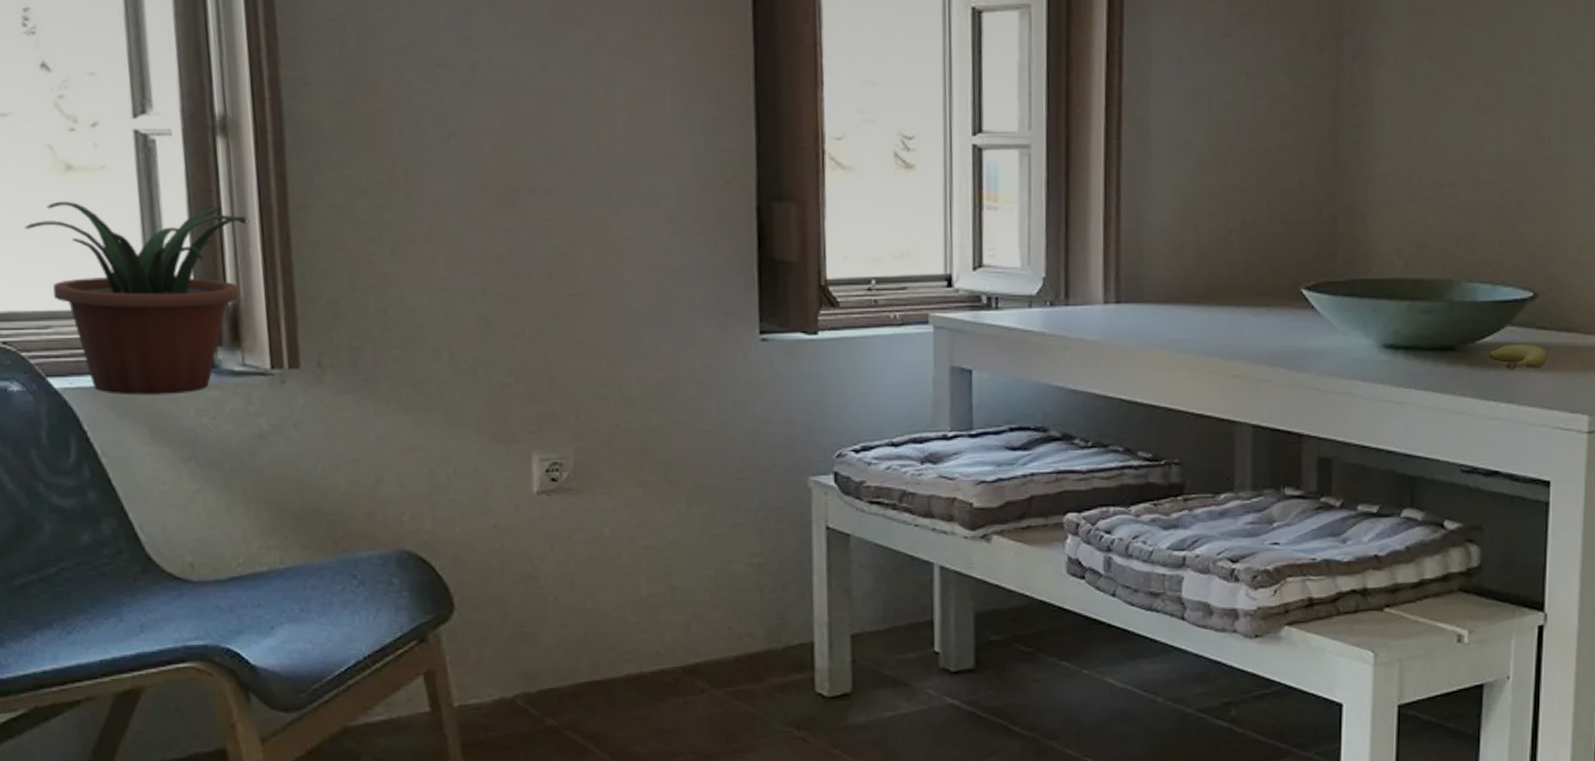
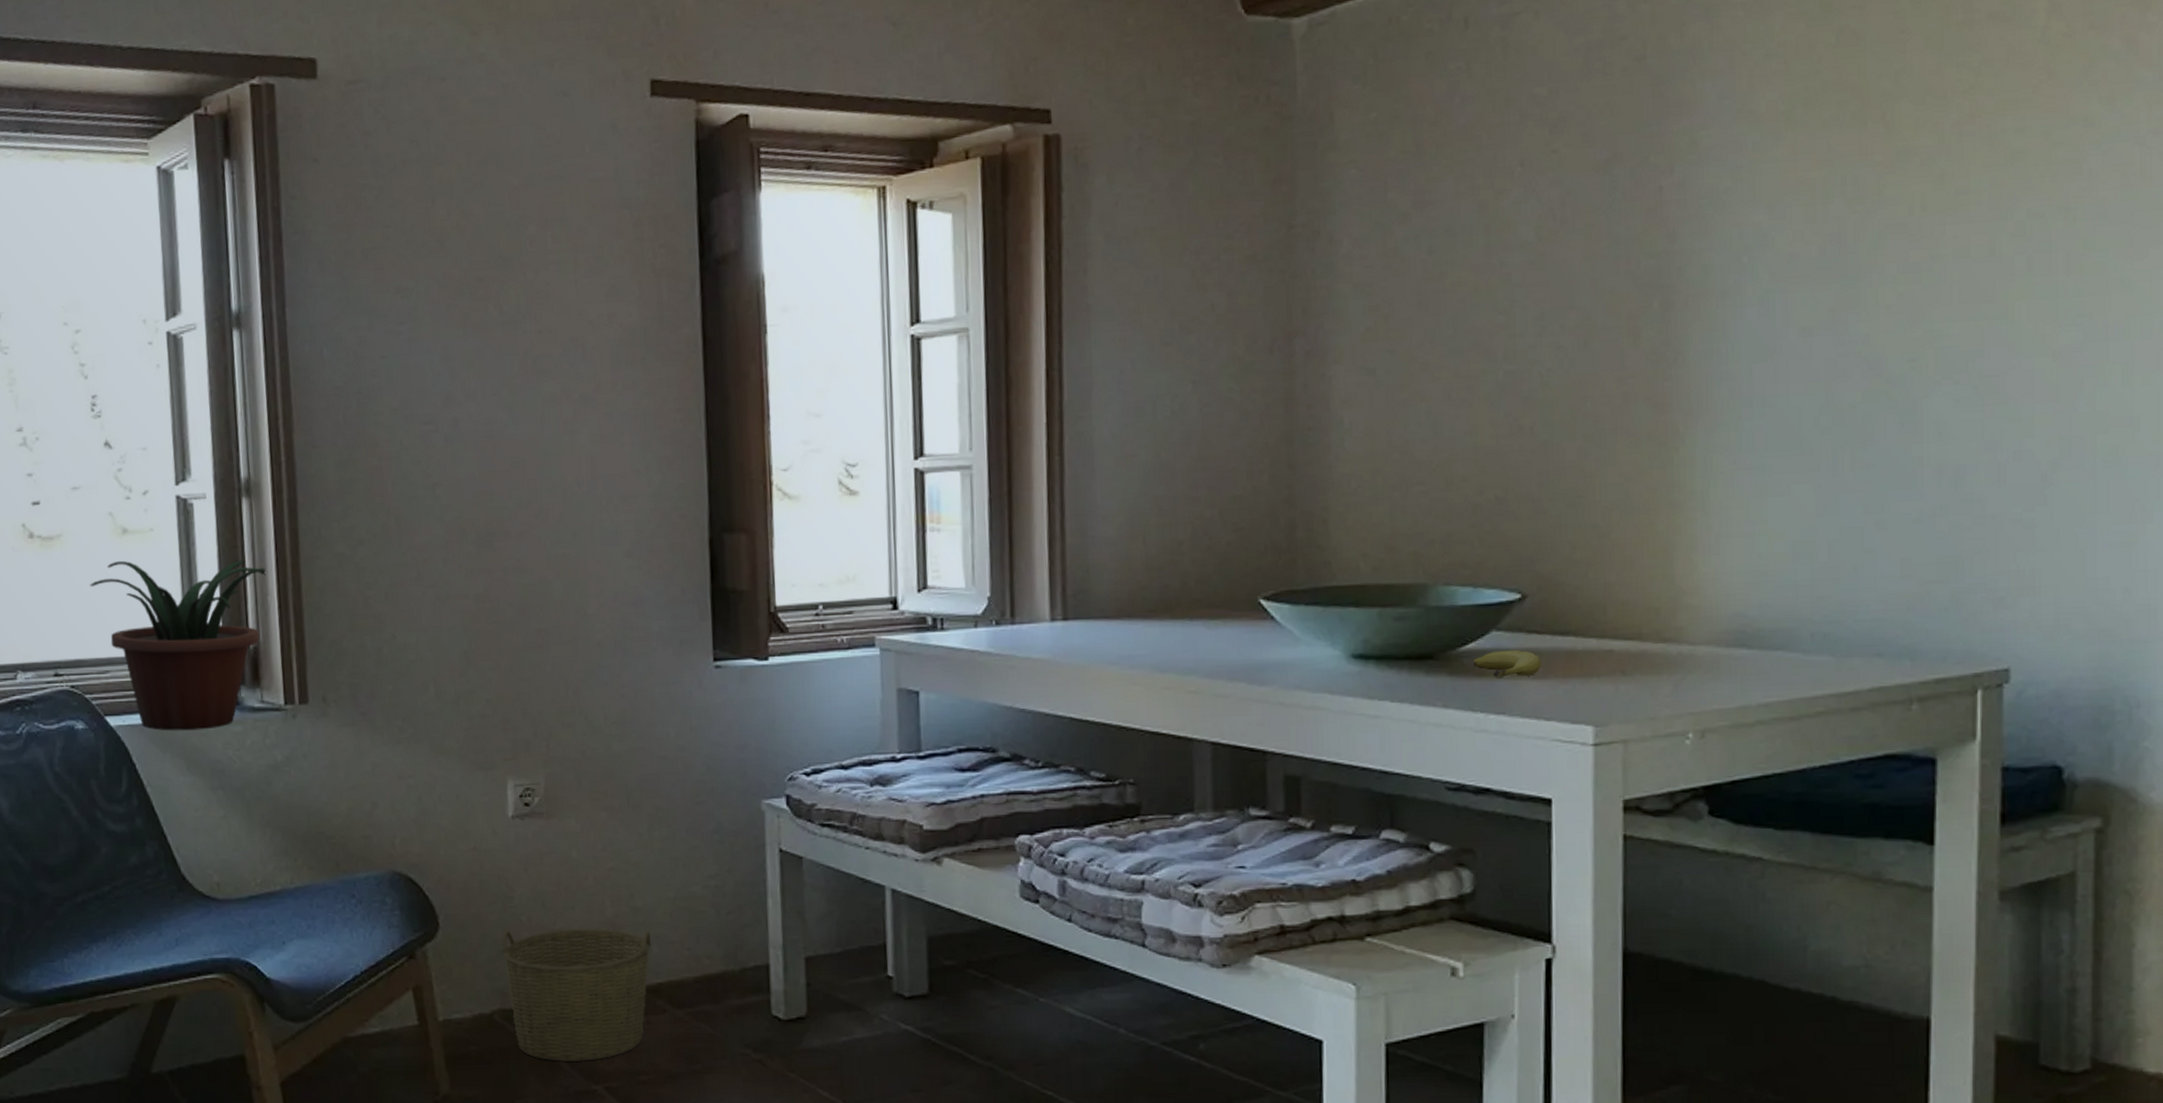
basket: none [525,608,689,746] -> present [502,928,651,1063]

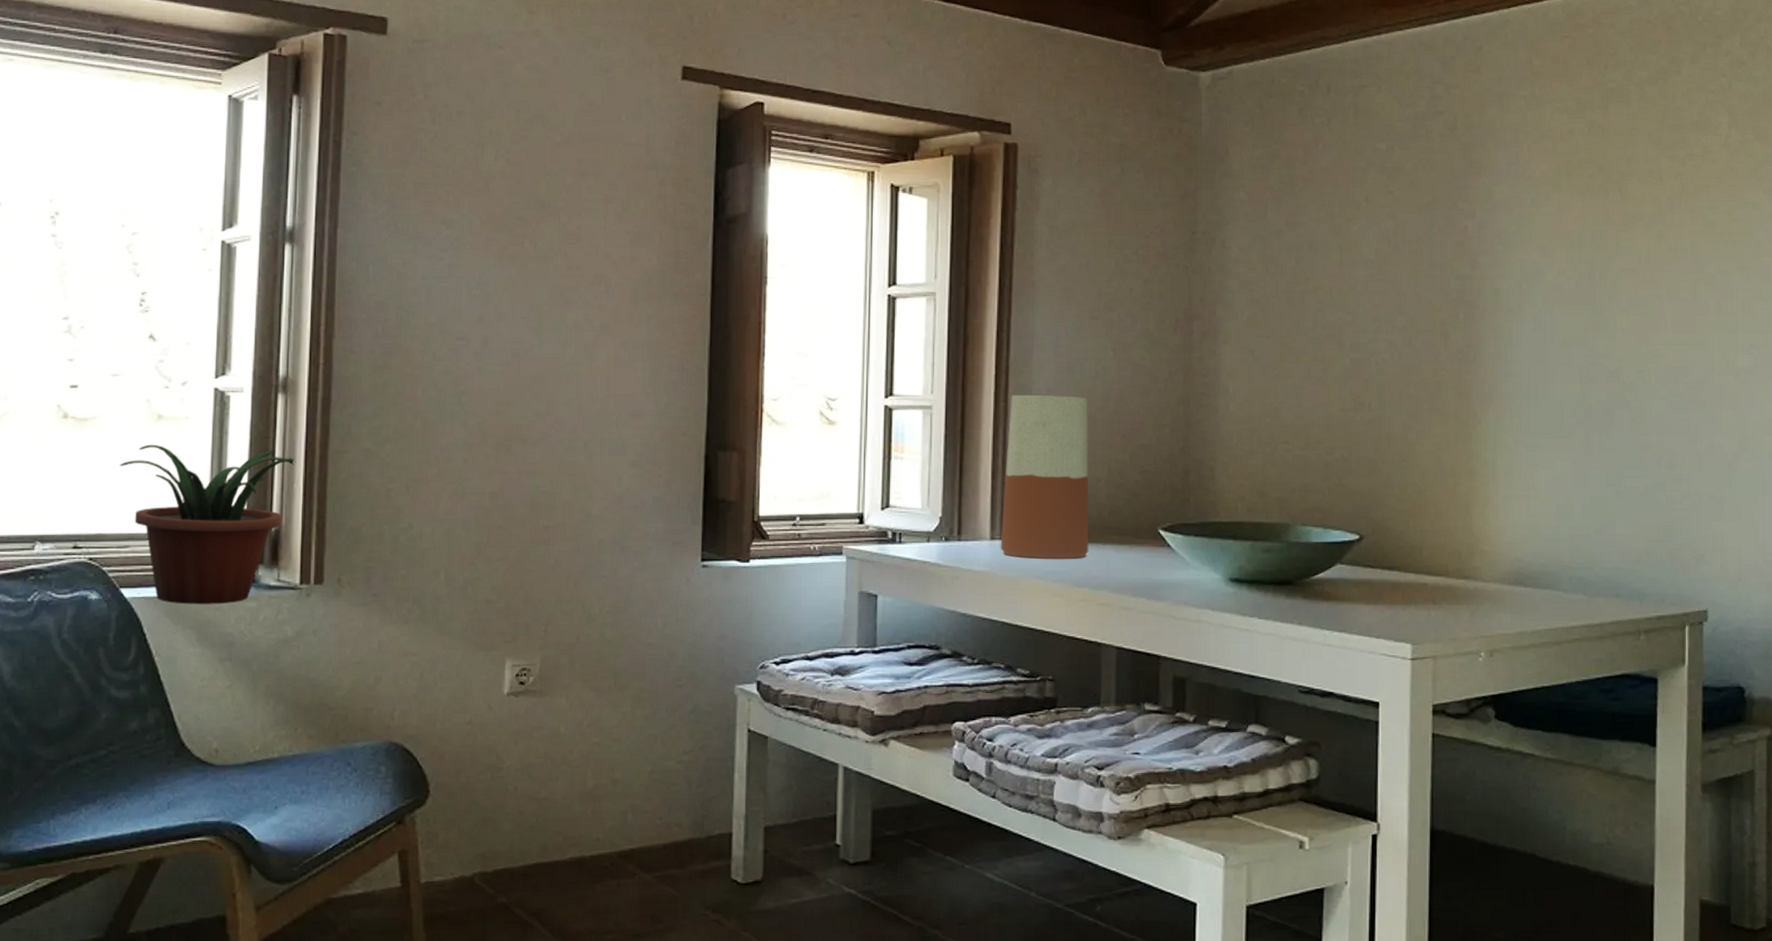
basket: present [502,928,651,1063] -> none [487,798,626,923]
vase: none [1062,442,1172,641] -> present [1000,394,1089,560]
fruit: present [1473,649,1542,678] -> none [1322,580,1374,603]

